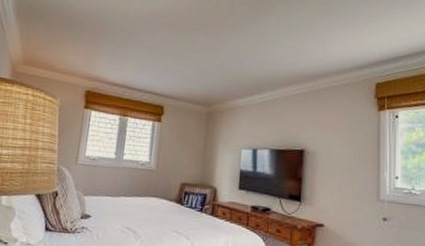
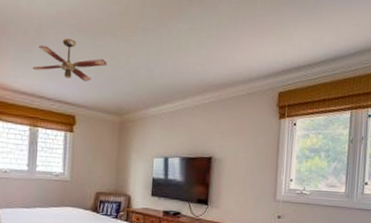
ceiling fan: none [126,35,197,74] -> present [32,38,107,81]

